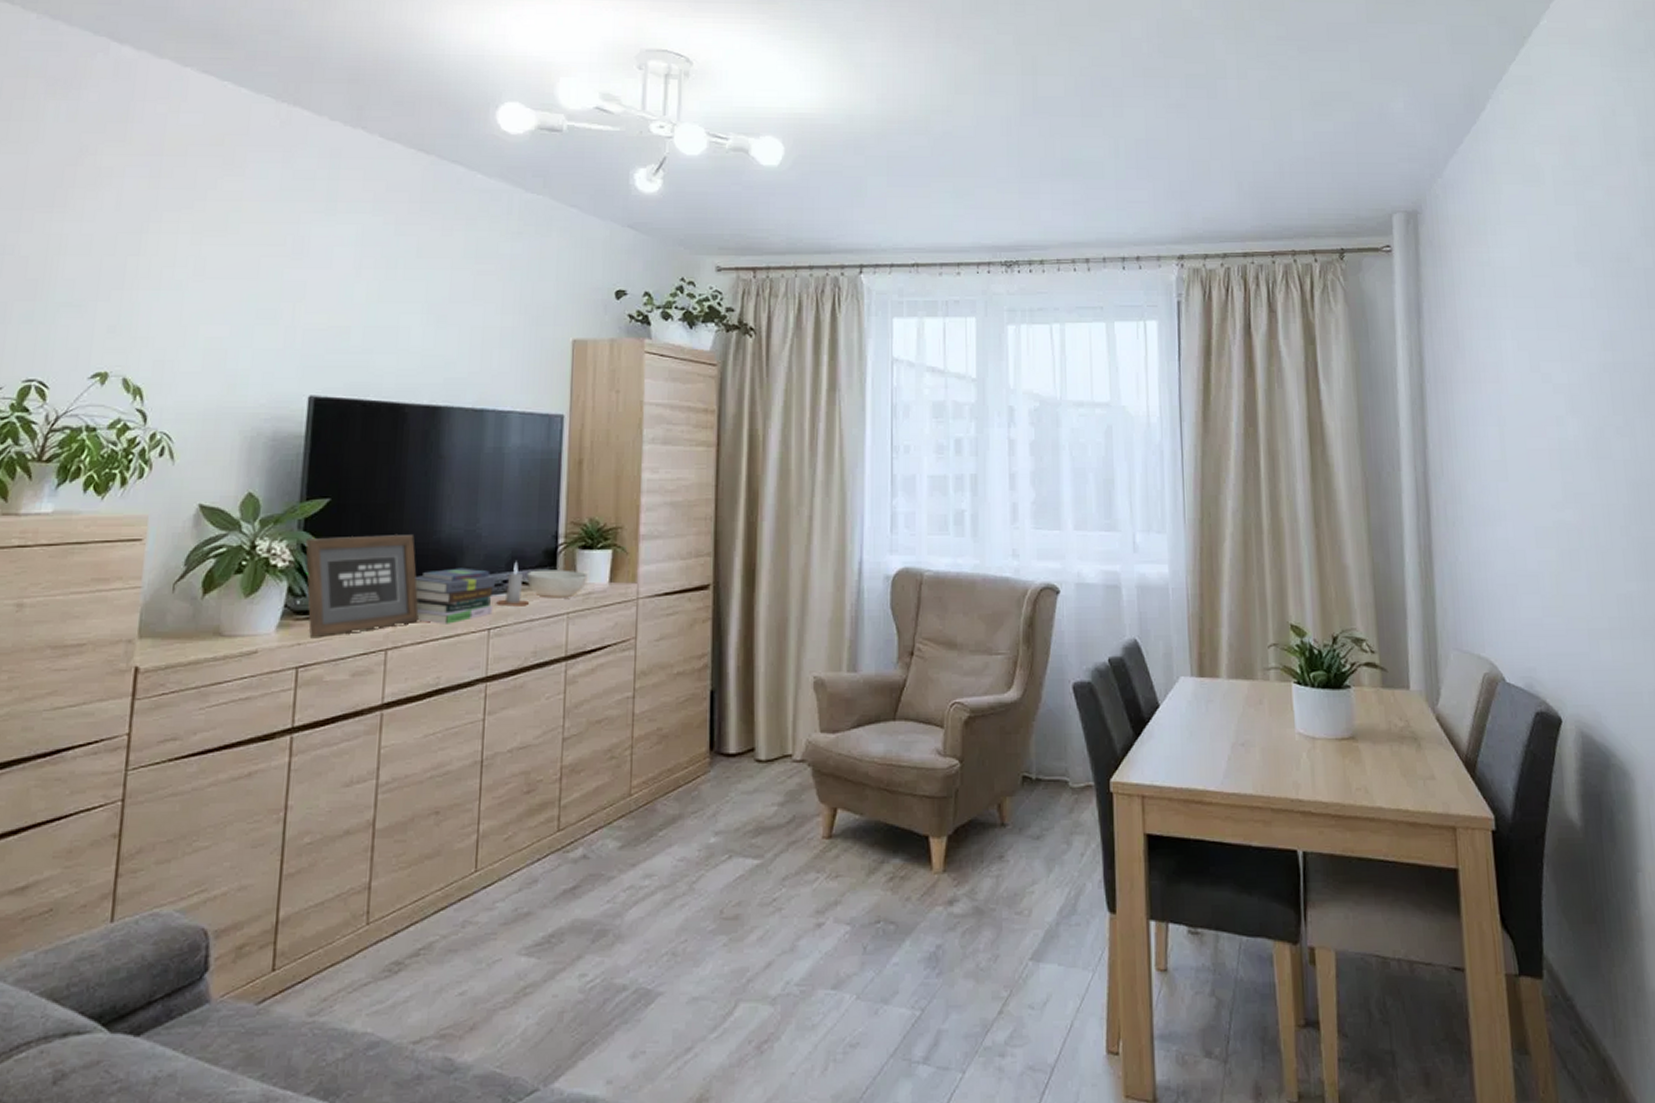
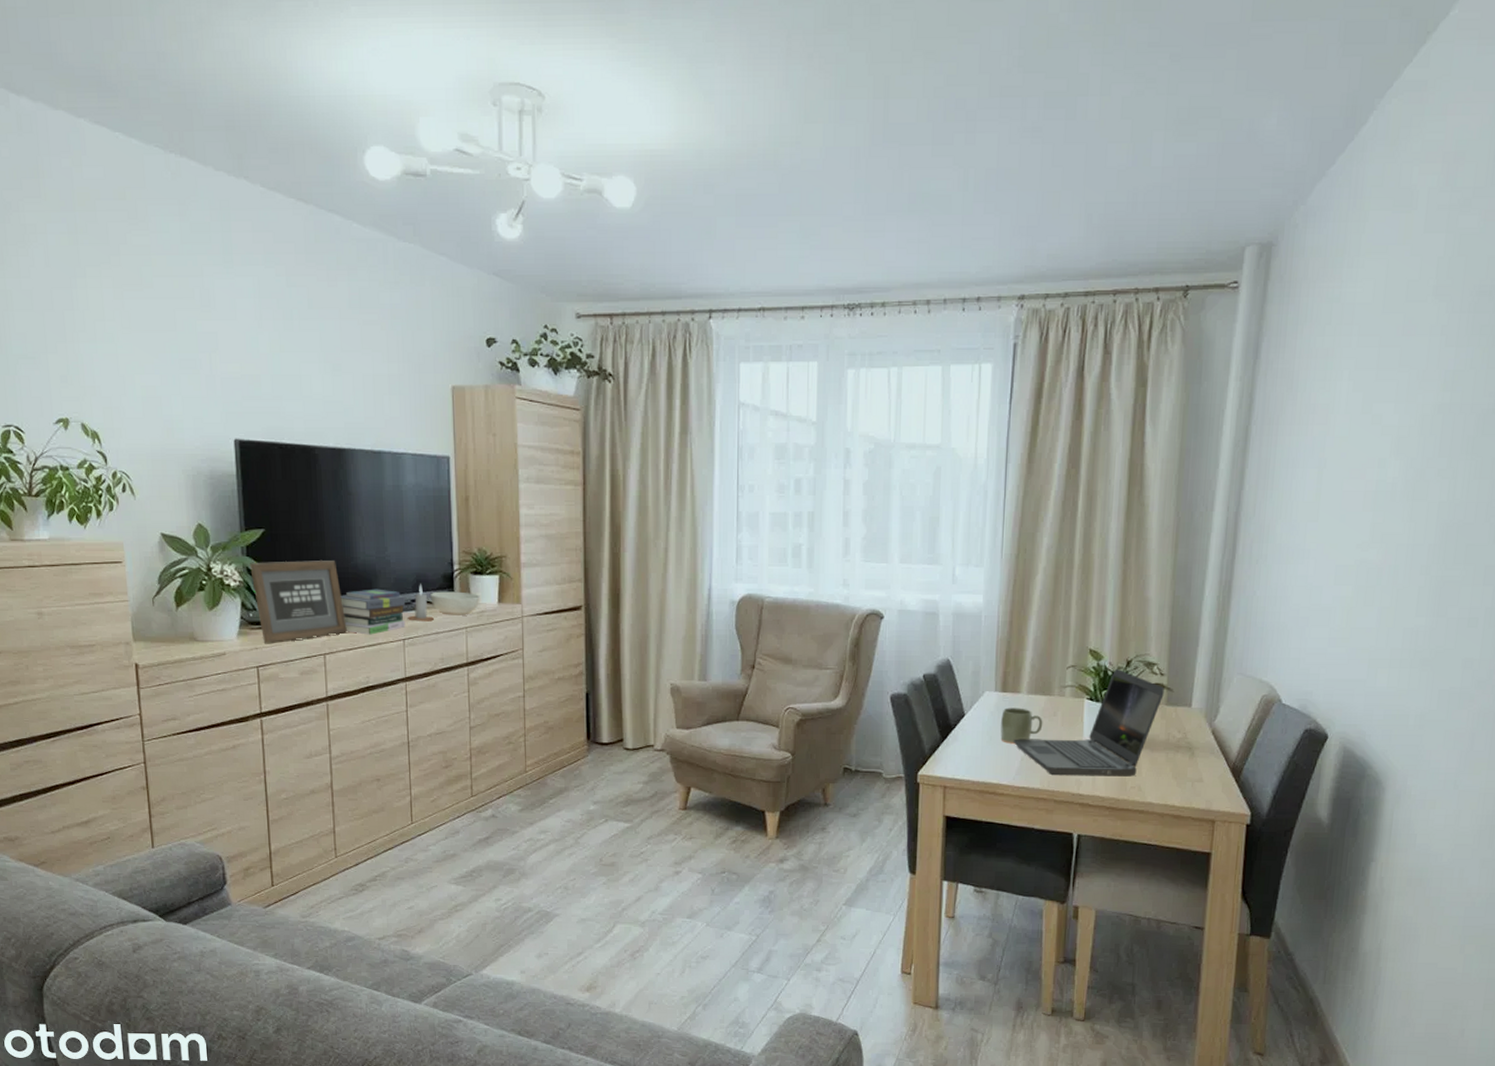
mug: none [1201,695,1249,739] -> present [1000,708,1043,744]
laptop computer: none [1217,646,1378,777] -> present [1013,668,1164,777]

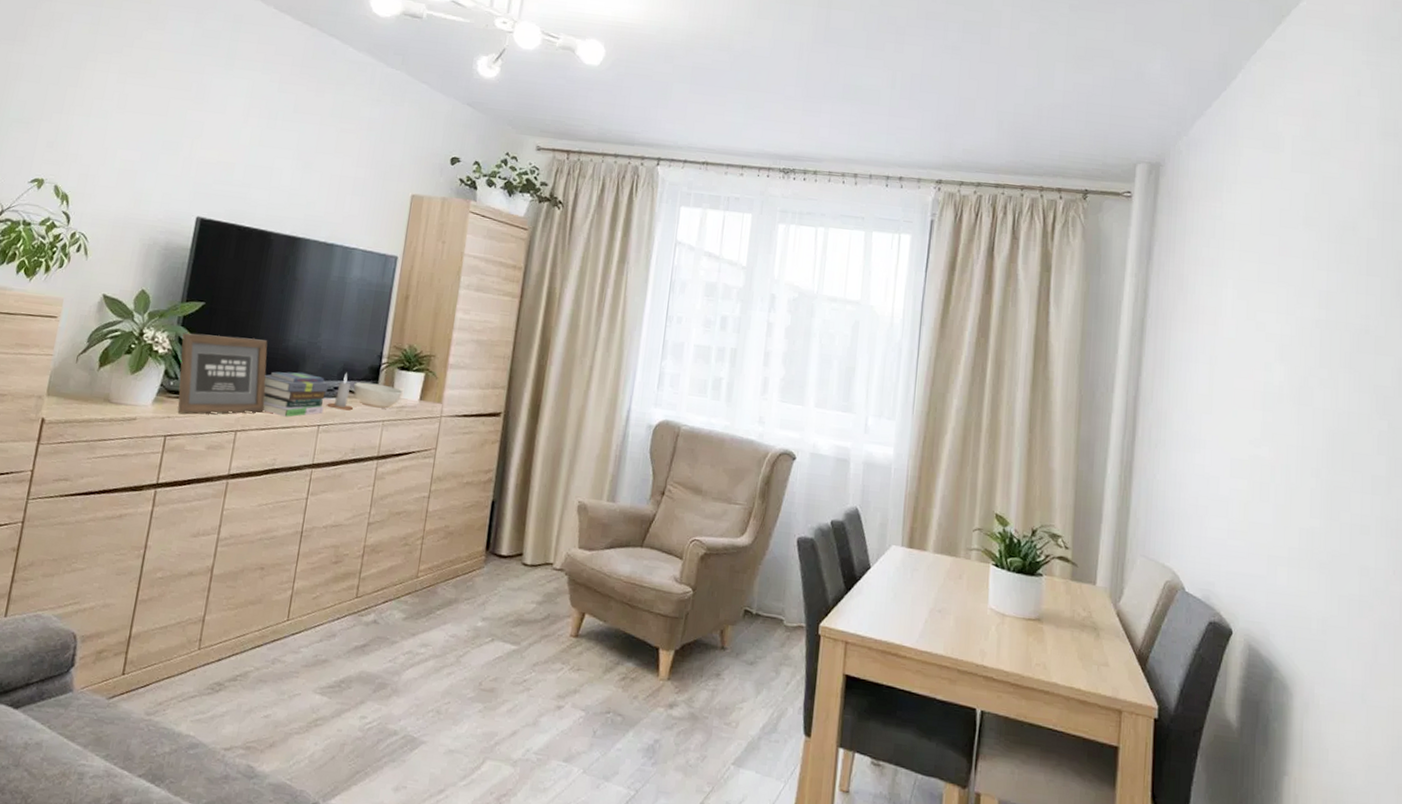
mug: present [1000,708,1043,744] -> none [905,564,948,604]
laptop computer: present [1013,668,1164,777] -> none [917,536,1069,653]

